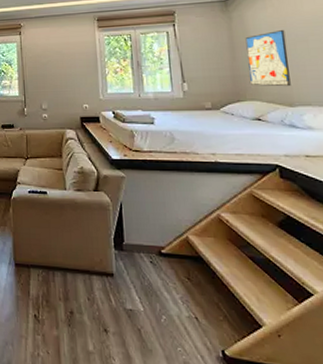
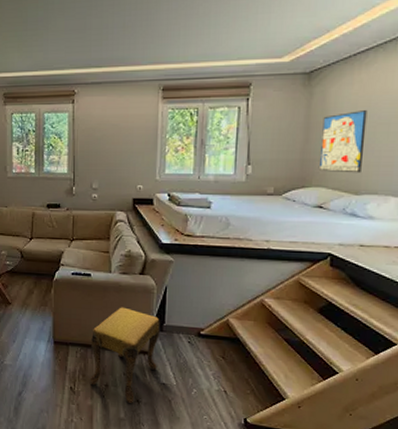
footstool: none [52,225,122,335] -> present [89,307,160,404]

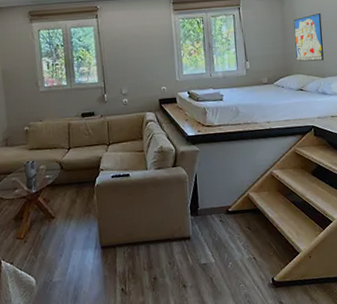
footstool: present [89,307,160,404] -> none [136,200,197,291]

